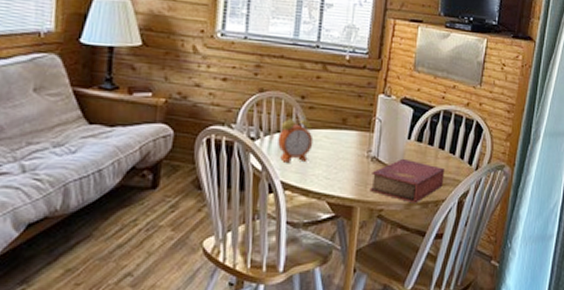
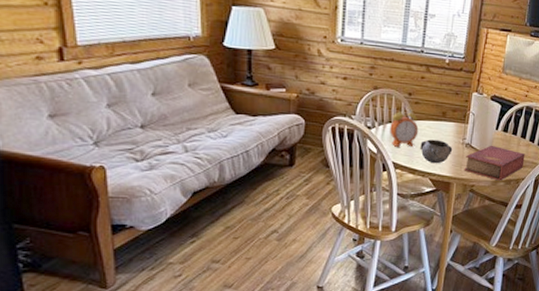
decorative bowl: none [315,152,356,183] -> present [420,139,453,164]

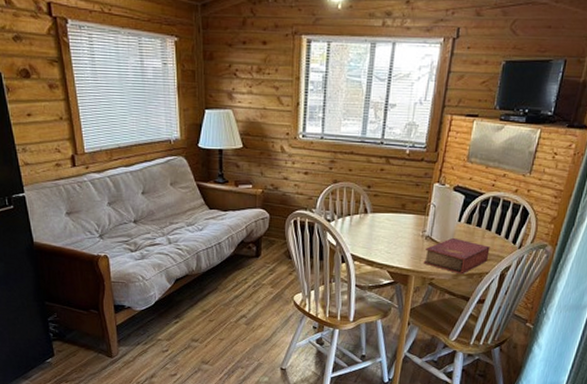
alarm clock: present [390,107,419,147] -> none [349,199,378,239]
decorative bowl: present [420,139,453,164] -> none [378,232,412,257]

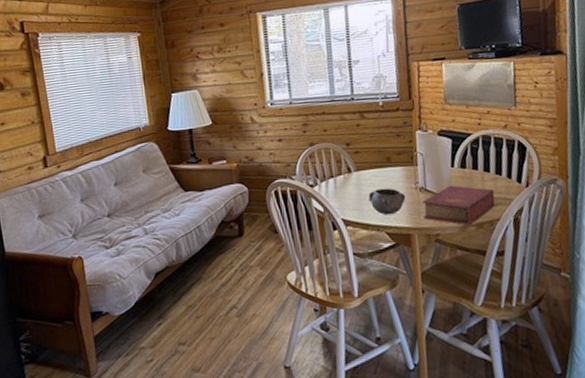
decorative bowl: none [378,232,412,257] -> present [368,188,406,215]

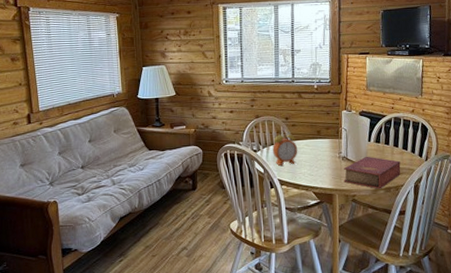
alarm clock: none [333,158,364,202] -> present [273,129,298,166]
decorative bowl: present [368,188,406,215] -> none [301,156,331,178]

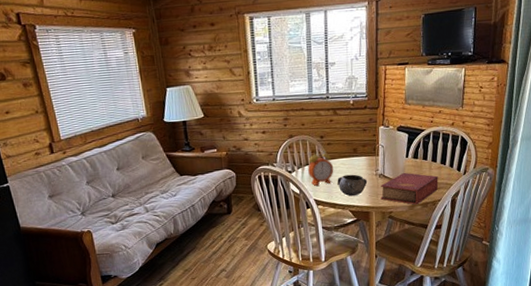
decorative bowl: none [301,156,331,178] -> present [337,174,368,197]

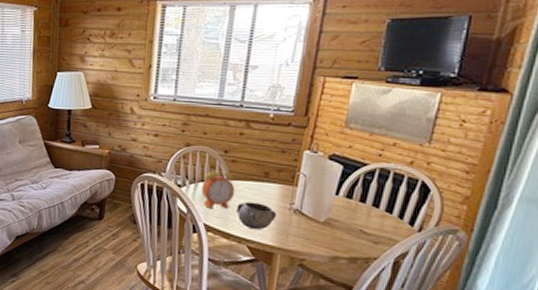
book: present [380,172,439,205] -> none [291,213,379,258]

